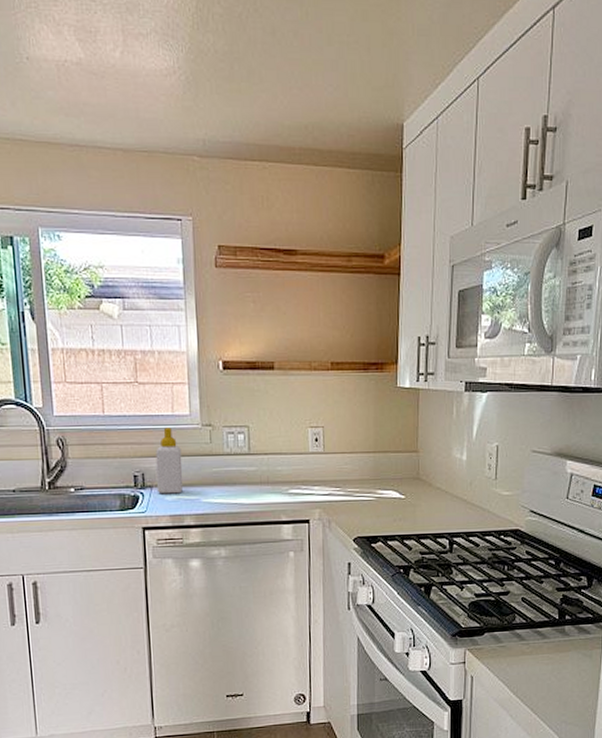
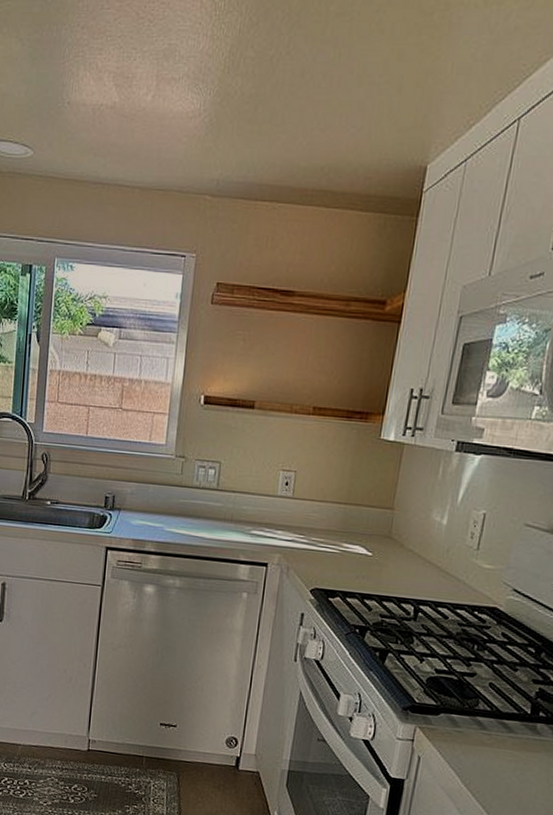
soap bottle: present [155,427,183,494] -> none [125,454,153,520]

